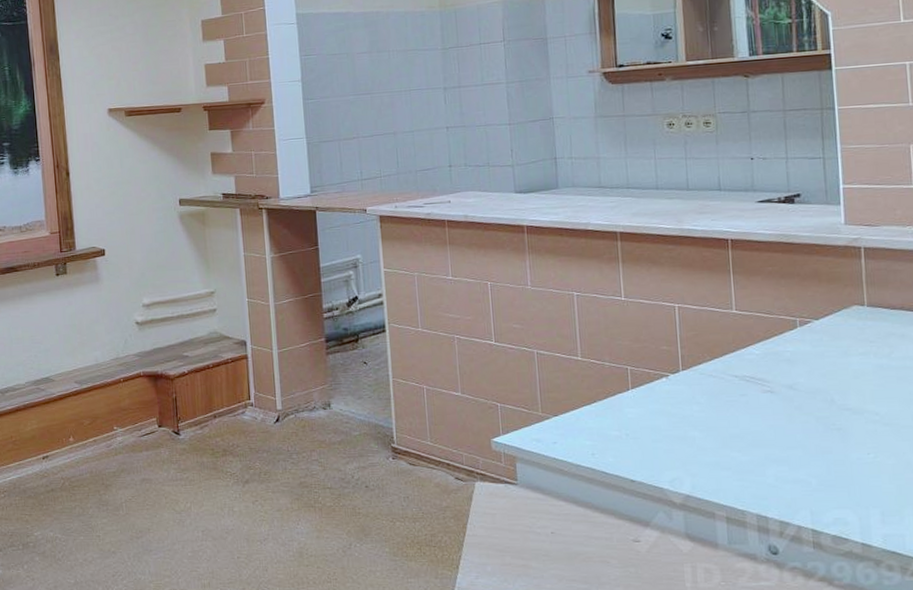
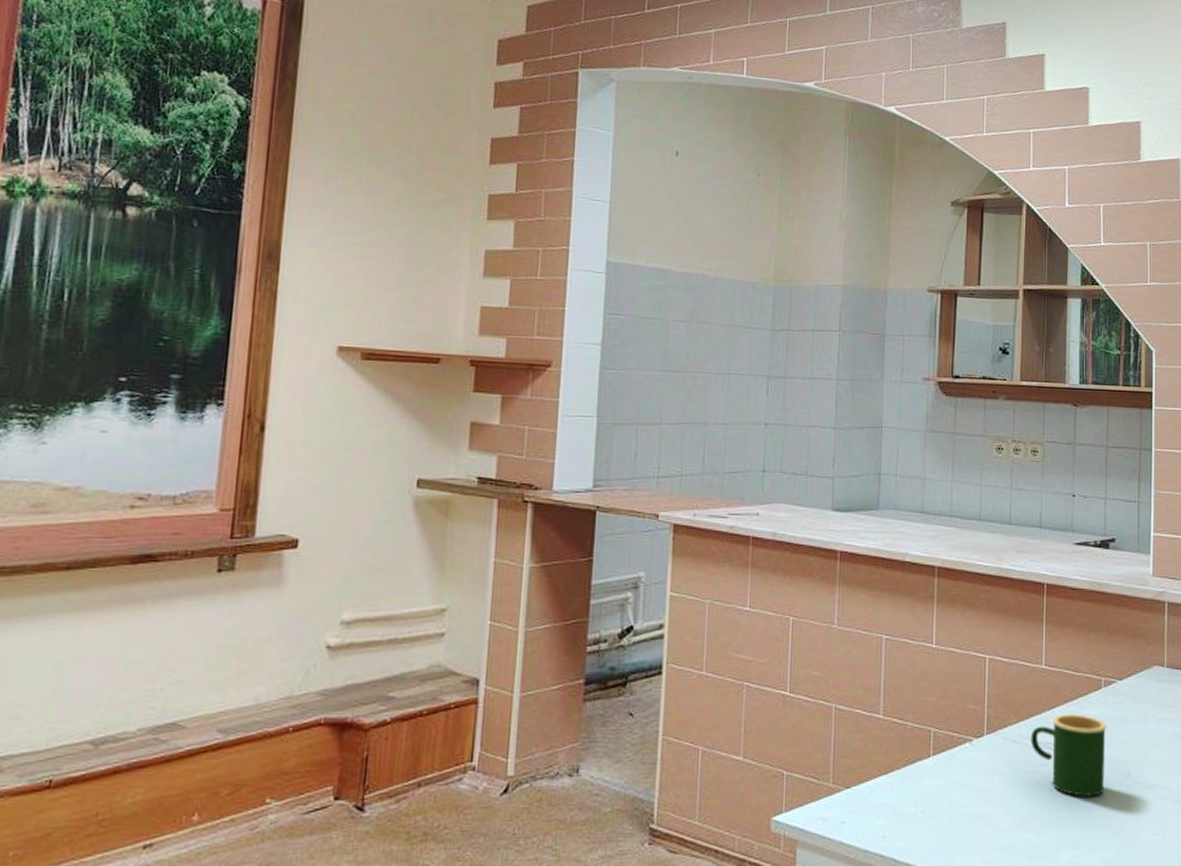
mug: none [726,351,808,422] -> present [1030,714,1107,797]

